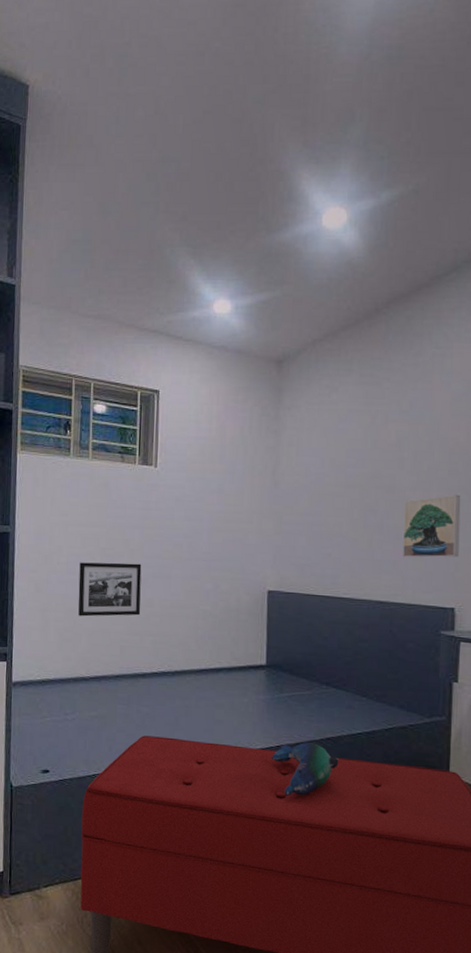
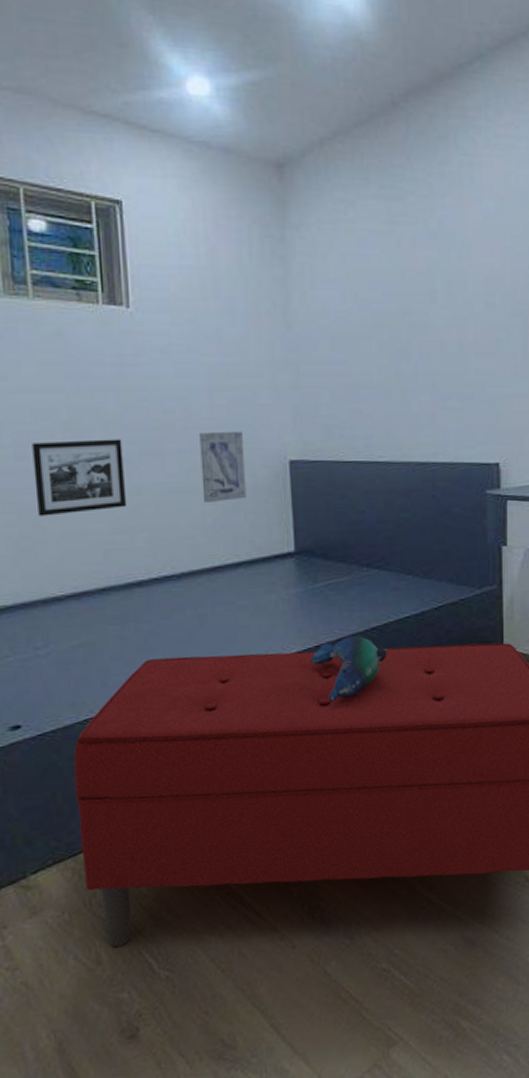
wall art: none [197,563,233,618] -> present [199,431,247,502]
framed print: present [402,494,461,558] -> none [439,332,500,409]

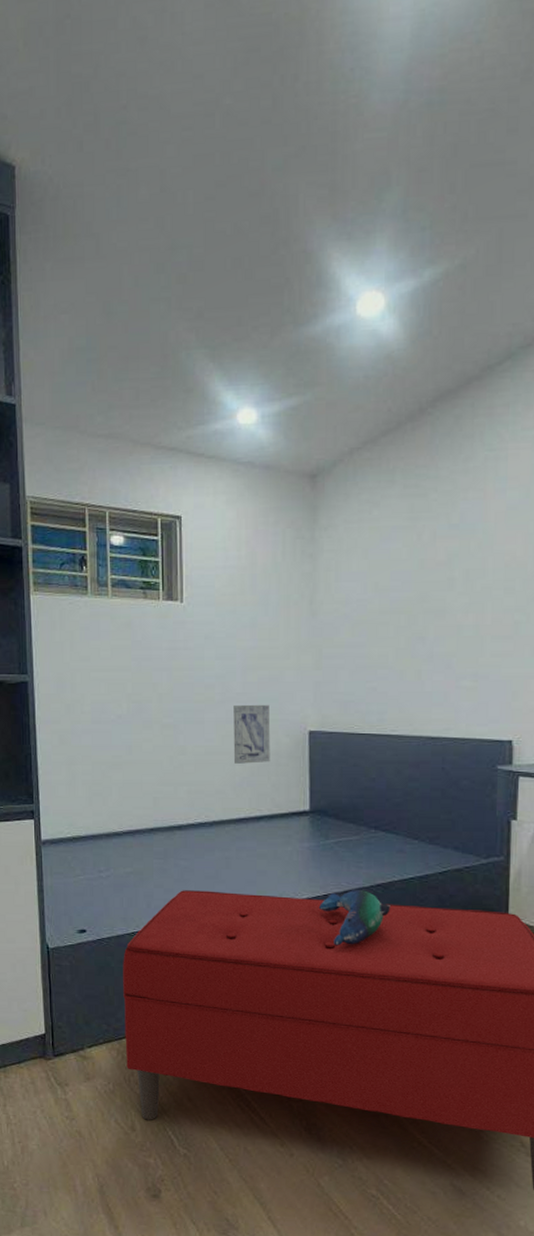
picture frame: present [32,439,127,517] -> none [105,709,173,768]

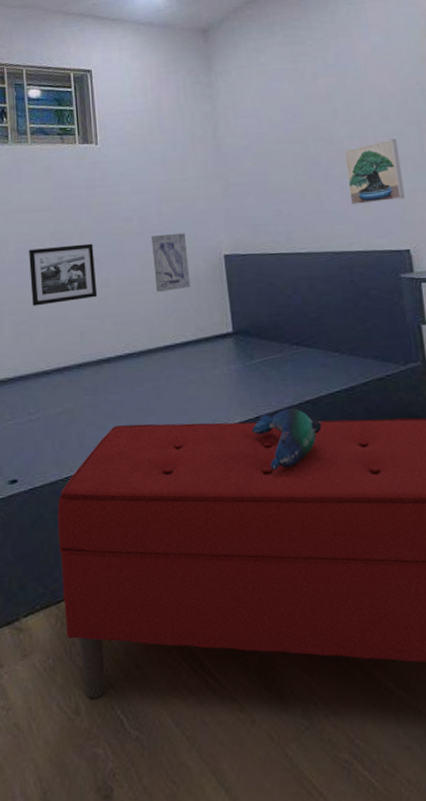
picture frame: none [105,709,173,768] -> present [29,243,98,306]
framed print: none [454,615,519,688] -> present [344,138,405,206]

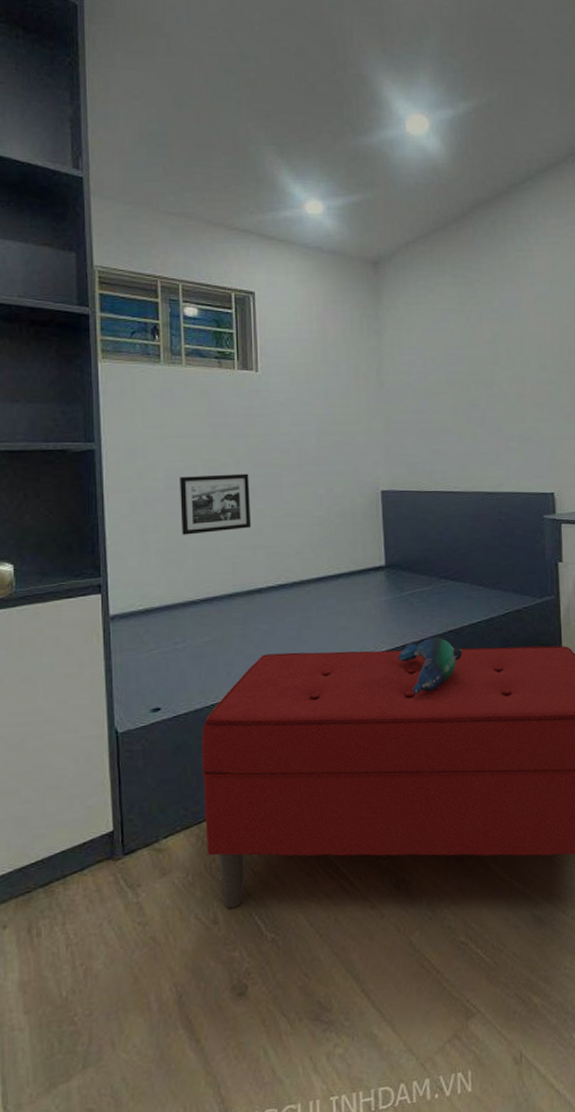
wall art: present [151,232,191,292] -> none [310,467,347,524]
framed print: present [344,138,405,206] -> none [502,387,554,449]

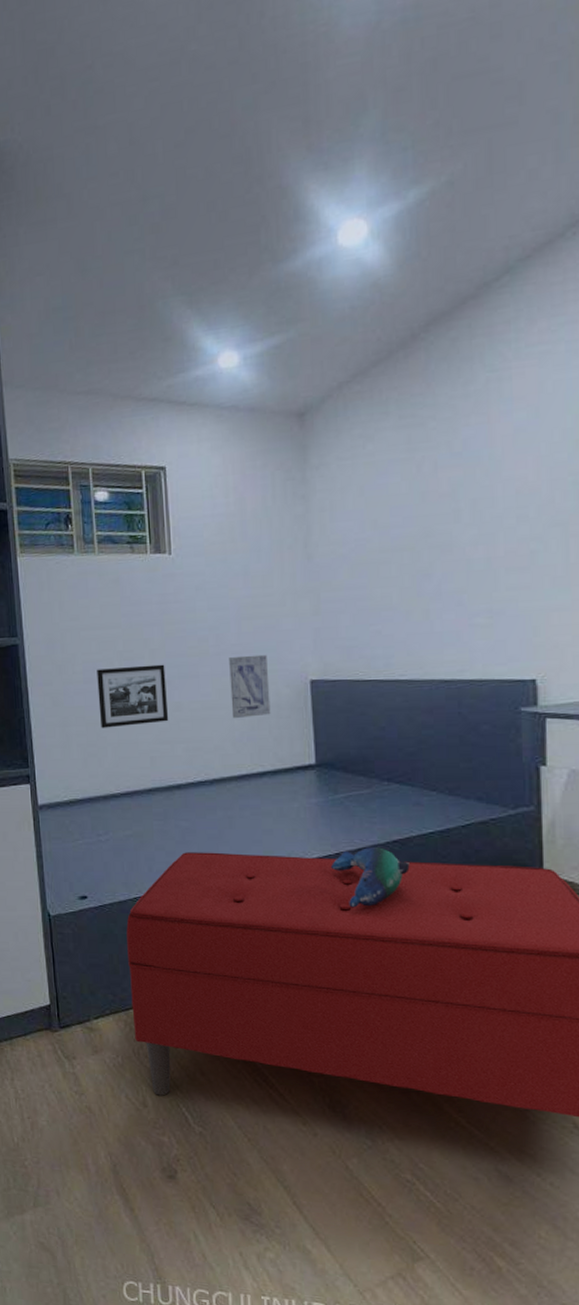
wall art: none [310,467,347,524] -> present [229,654,271,718]

